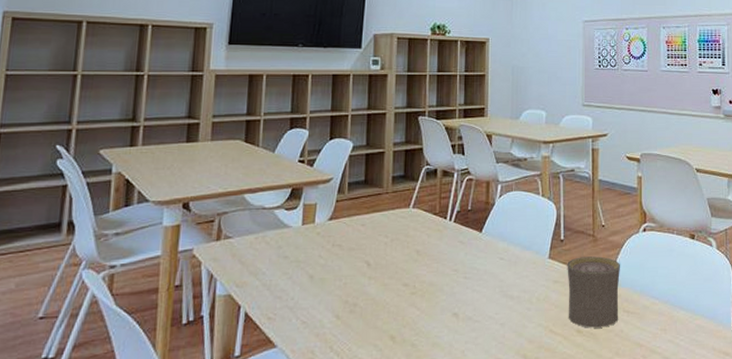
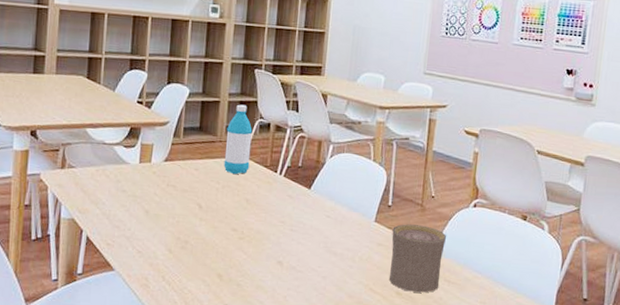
water bottle: none [391,153,420,226] -> present [223,104,253,175]

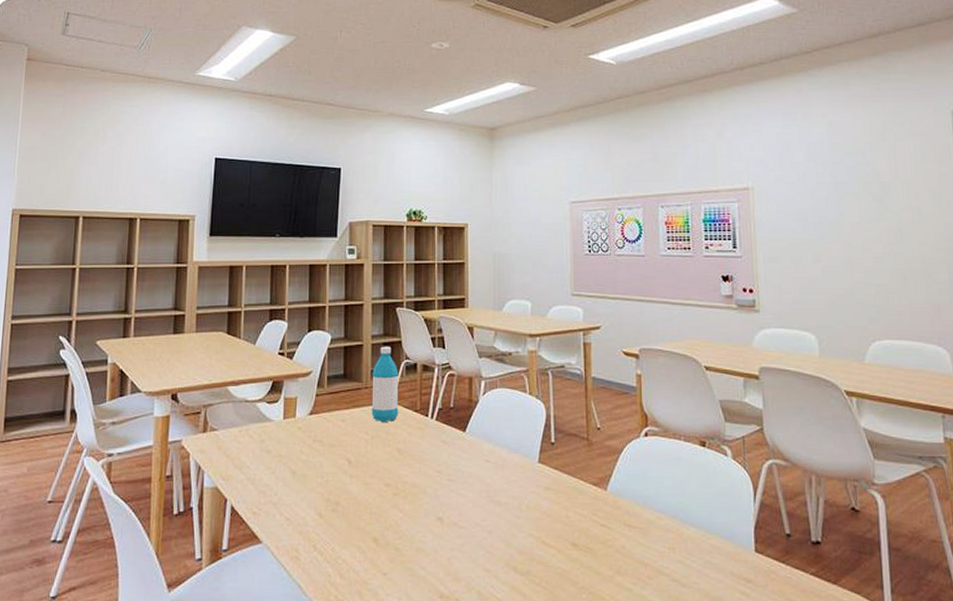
cup: present [389,224,446,293] -> none [559,462,619,542]

